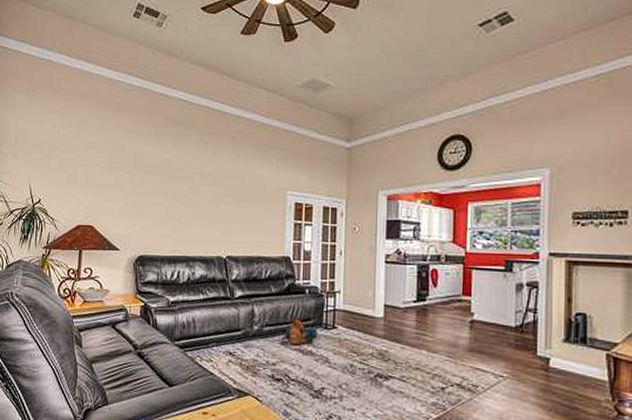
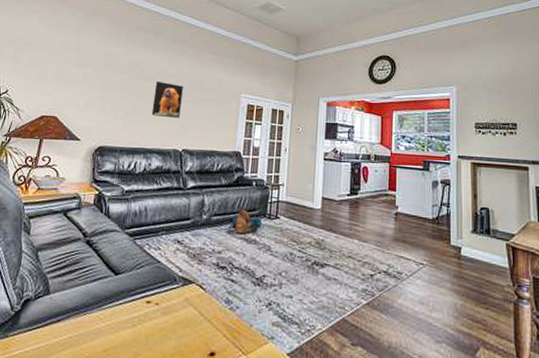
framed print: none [190,181,222,222] -> present [151,80,183,119]

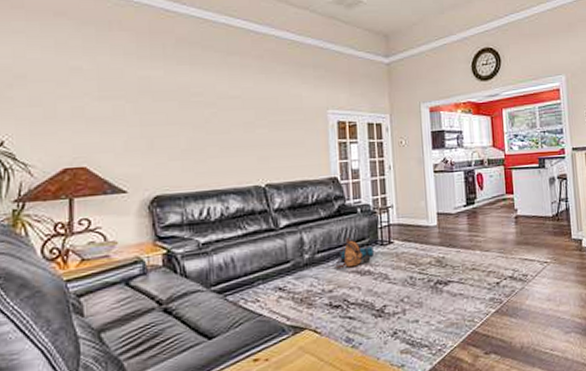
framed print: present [151,80,183,119] -> none [215,105,255,150]

